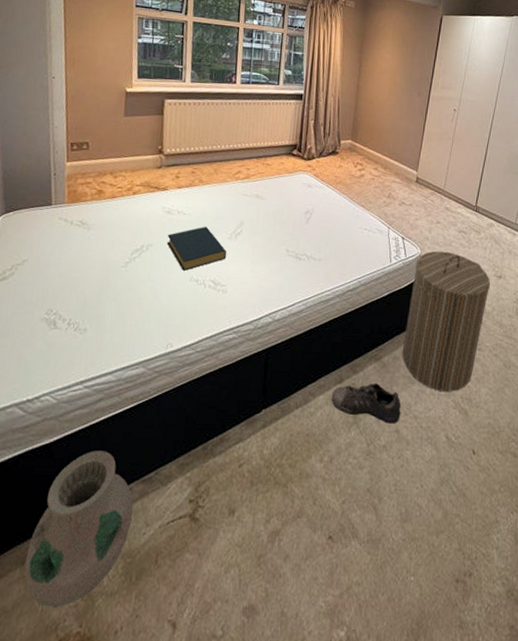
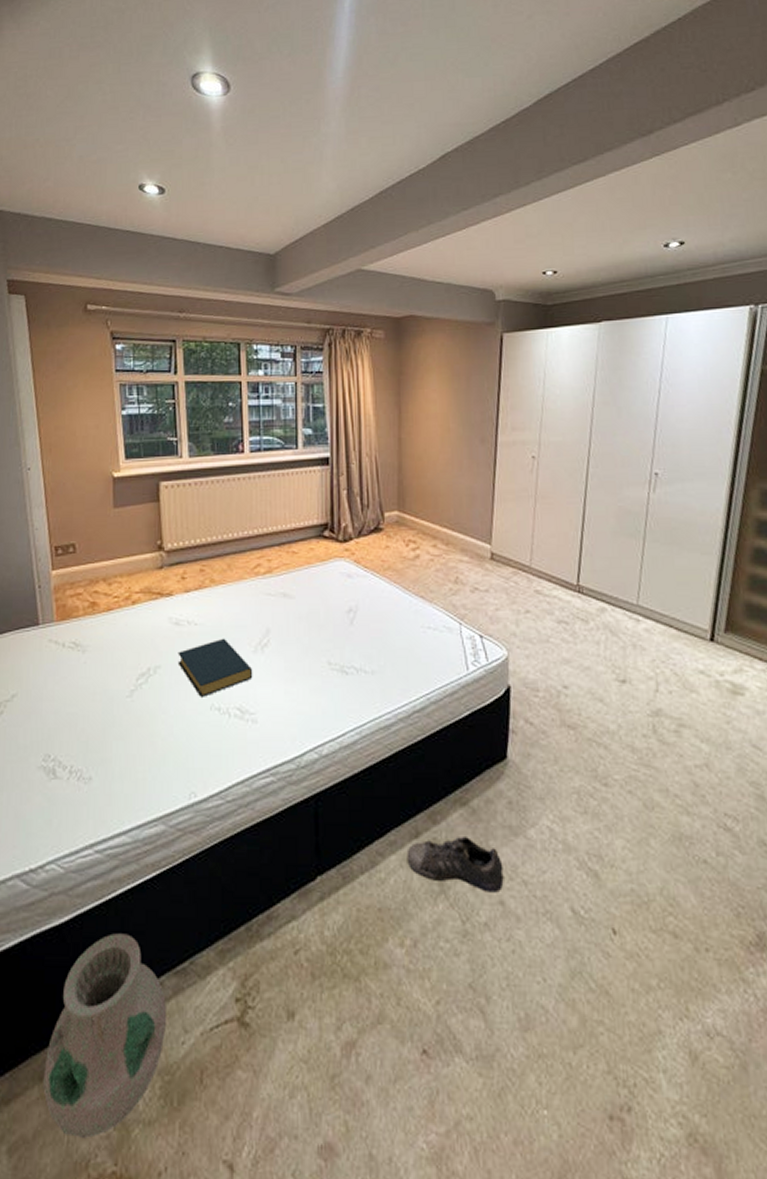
laundry hamper: present [402,250,491,393] -> none [496,650,612,847]

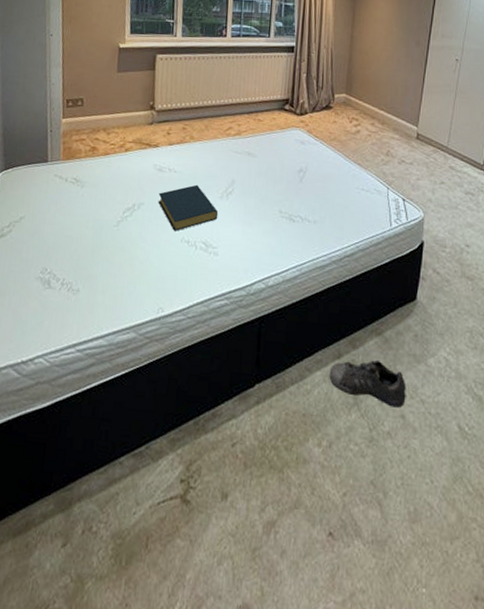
vase: present [43,933,166,1138] -> none [15,419,124,587]

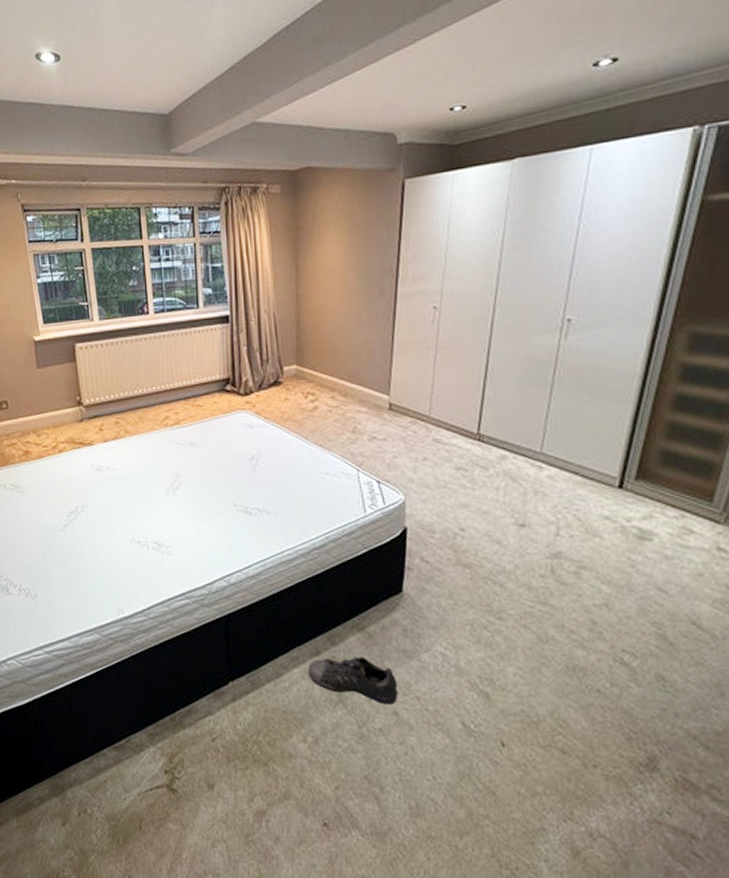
hardback book: present [158,184,219,231] -> none [100,482,167,532]

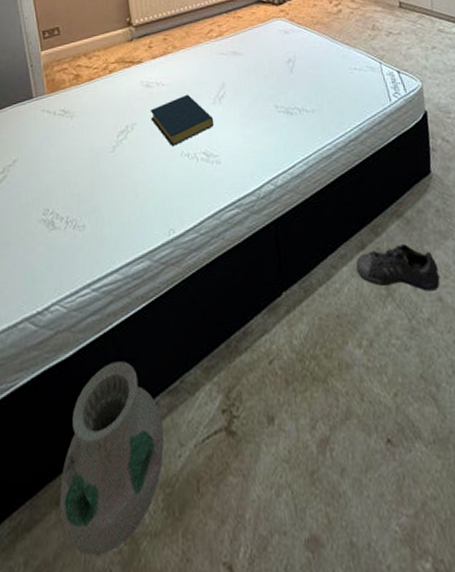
vase: none [19,715,110,858] -> present [59,361,164,556]
hardback book: none [100,482,167,532] -> present [150,94,214,146]

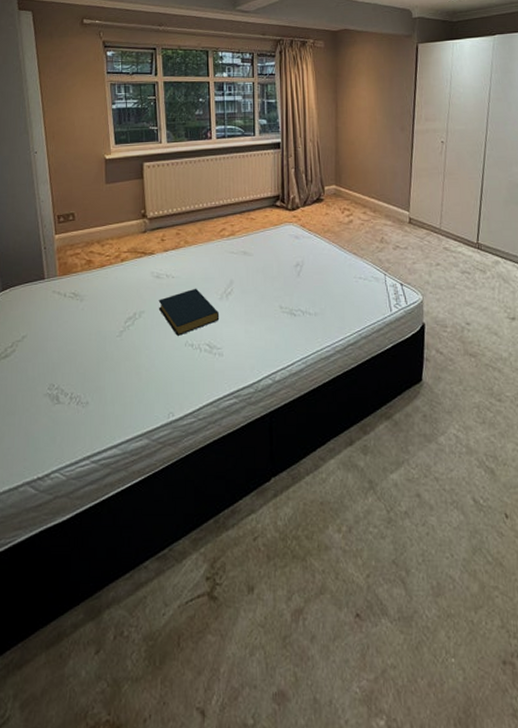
vase: present [59,361,164,556] -> none [49,528,150,694]
shoe: present [356,244,440,291] -> none [343,444,420,487]

